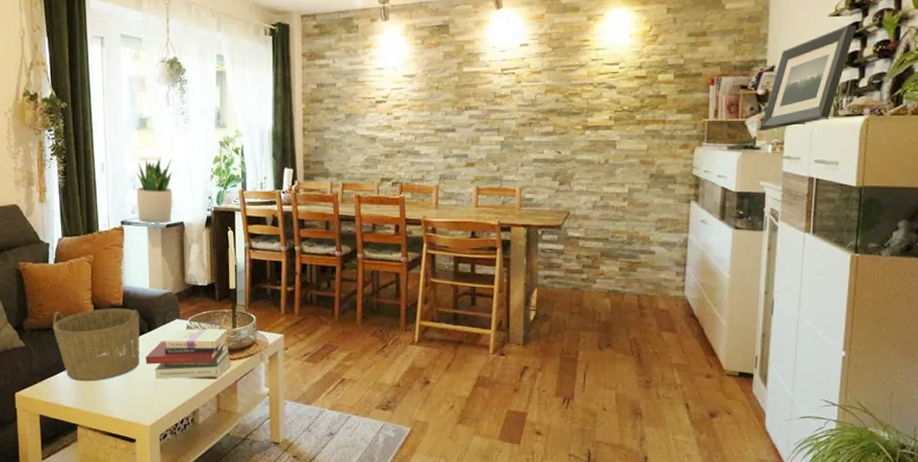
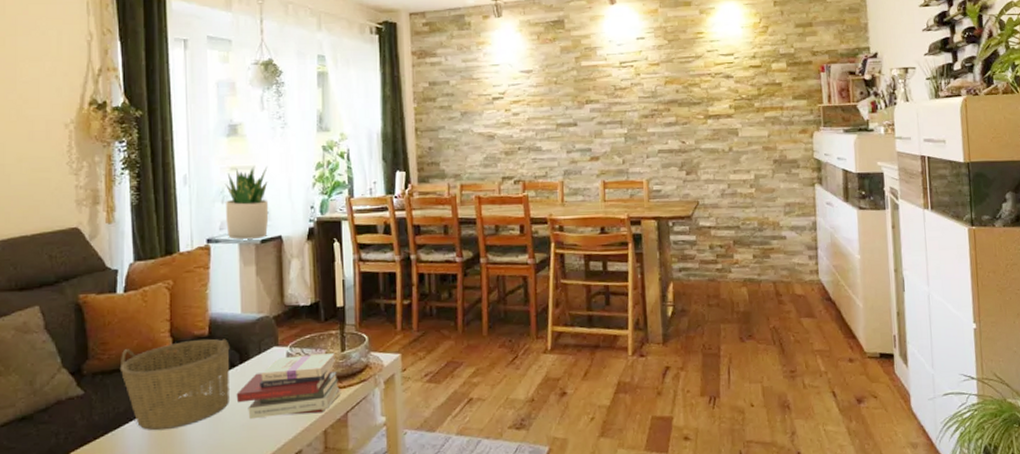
picture frame: present [760,24,857,131] -> none [871,13,945,113]

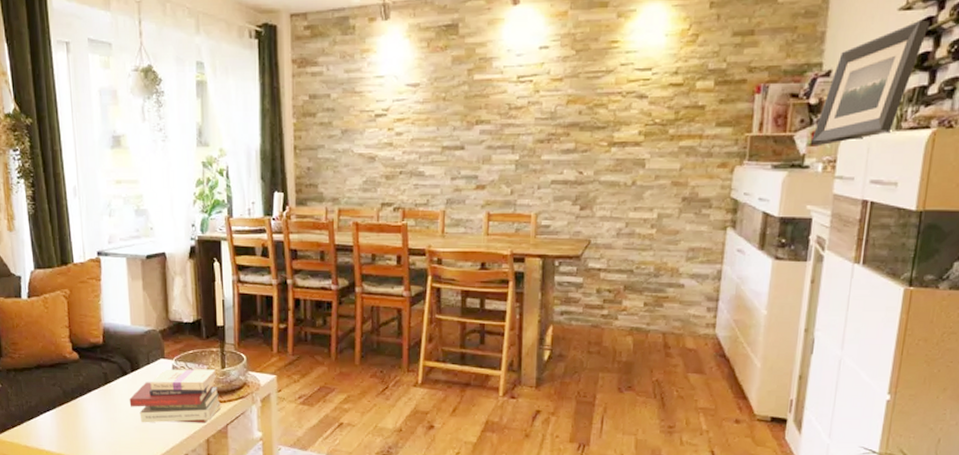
basket: present [119,338,231,430] -> none [29,346,124,424]
planter: present [226,166,269,240] -> none [112,181,153,255]
picture frame: none [871,13,945,113] -> present [810,19,930,146]

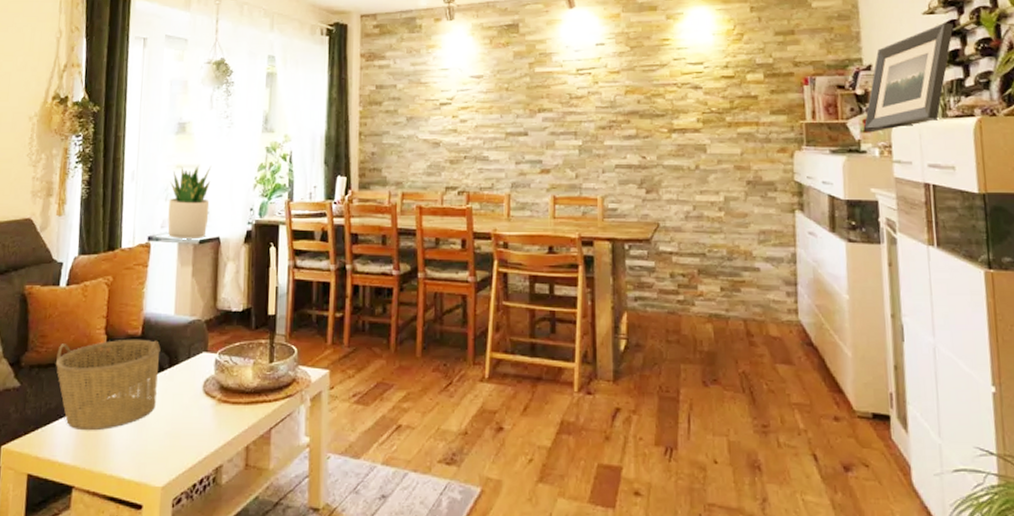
basket: none [29,346,124,424] -> present [55,339,161,430]
planter: none [112,181,153,255] -> present [167,165,212,240]
books: present [129,369,222,423] -> none [162,363,267,428]

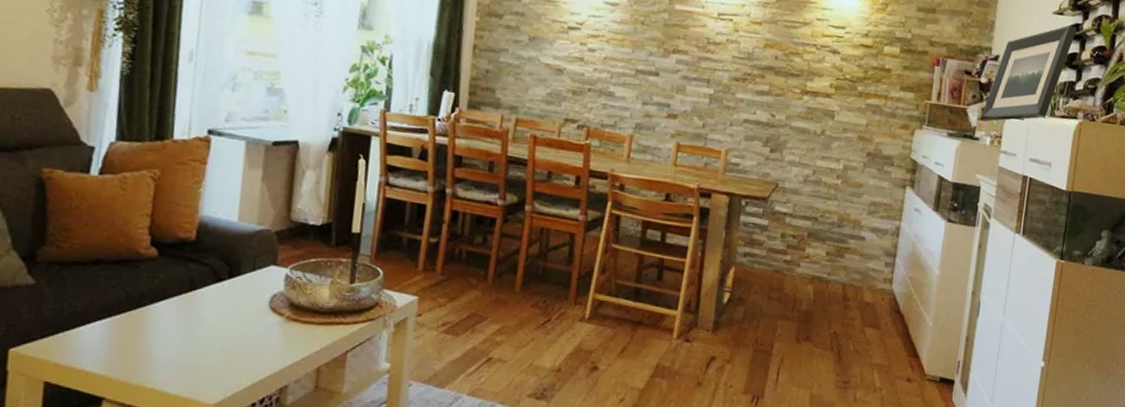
basket: present [55,339,161,430] -> none [82,240,219,339]
planter: present [167,165,212,240] -> none [233,54,293,140]

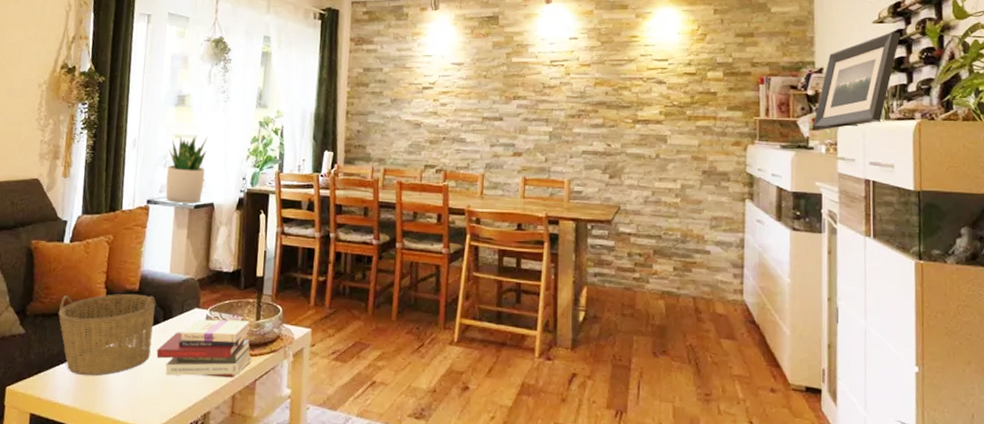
basket: none [82,240,219,339] -> present [58,293,156,375]
books: none [218,279,344,348] -> present [156,319,252,378]
planter: none [233,54,293,140] -> present [165,136,208,205]

